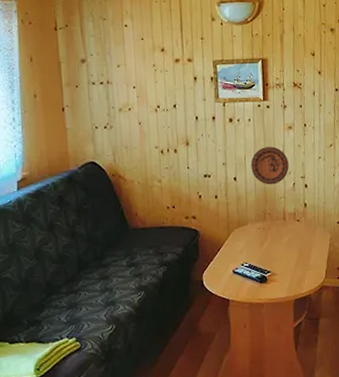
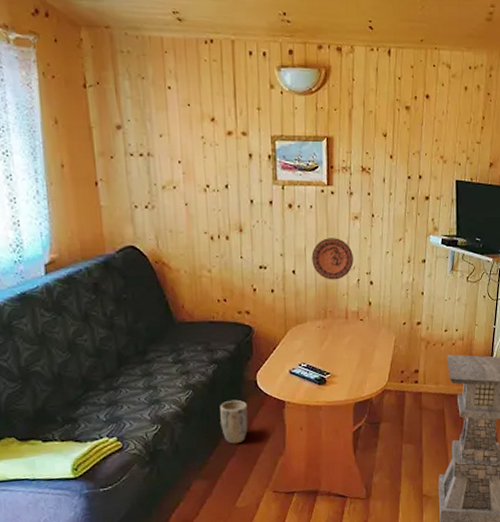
plant pot: none [169,299,196,342] -> present [220,400,249,444]

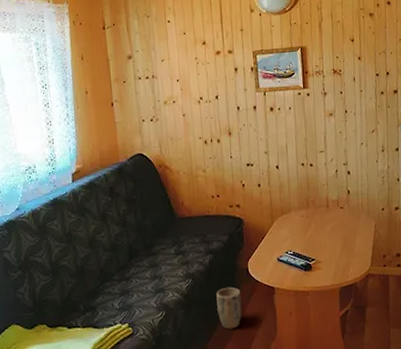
decorative plate: present [311,238,354,280] -> none [292,134,331,173]

